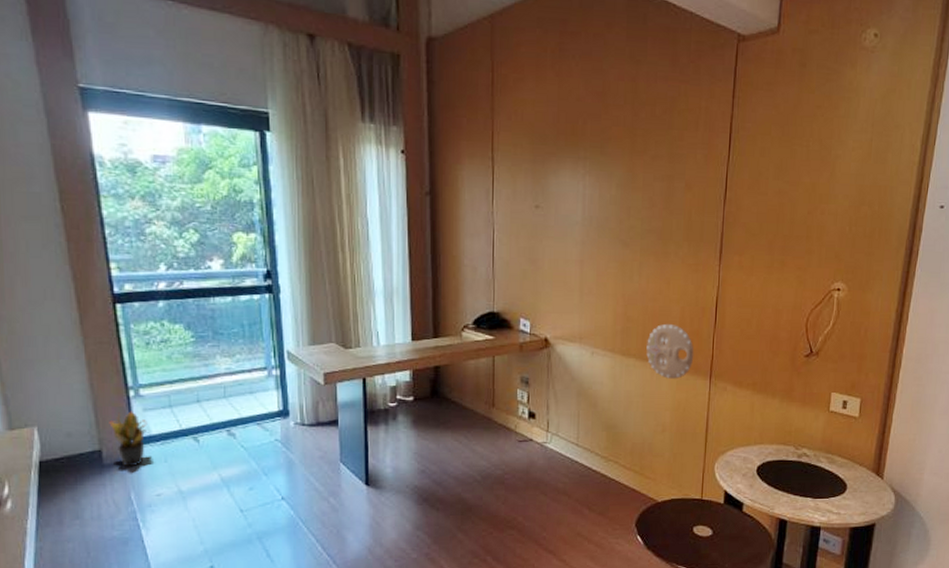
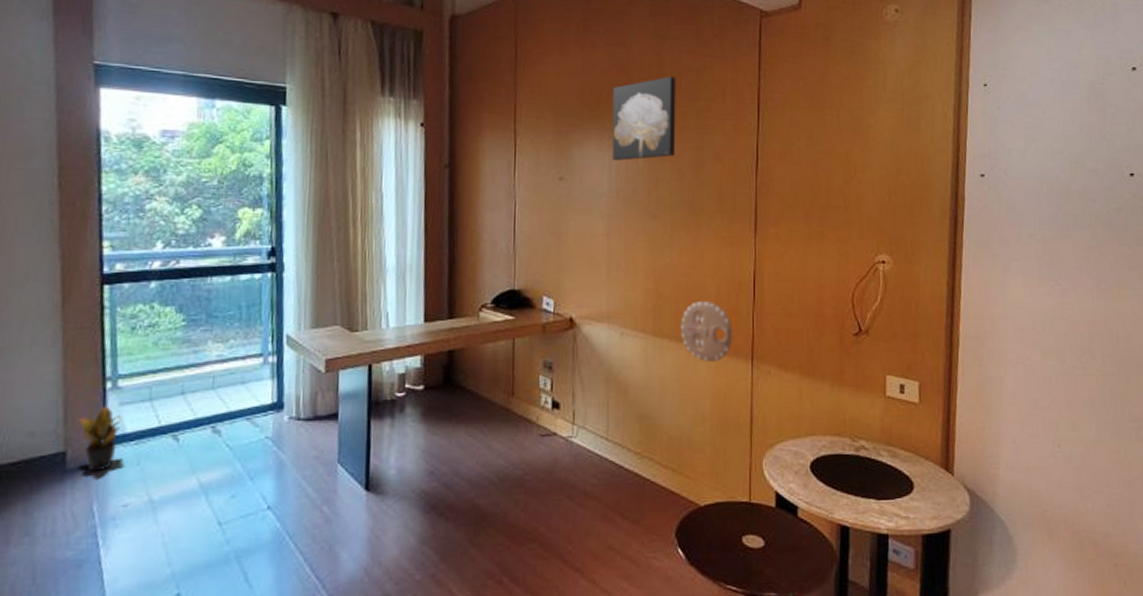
wall art: none [586,103,651,190] -> present [612,75,676,161]

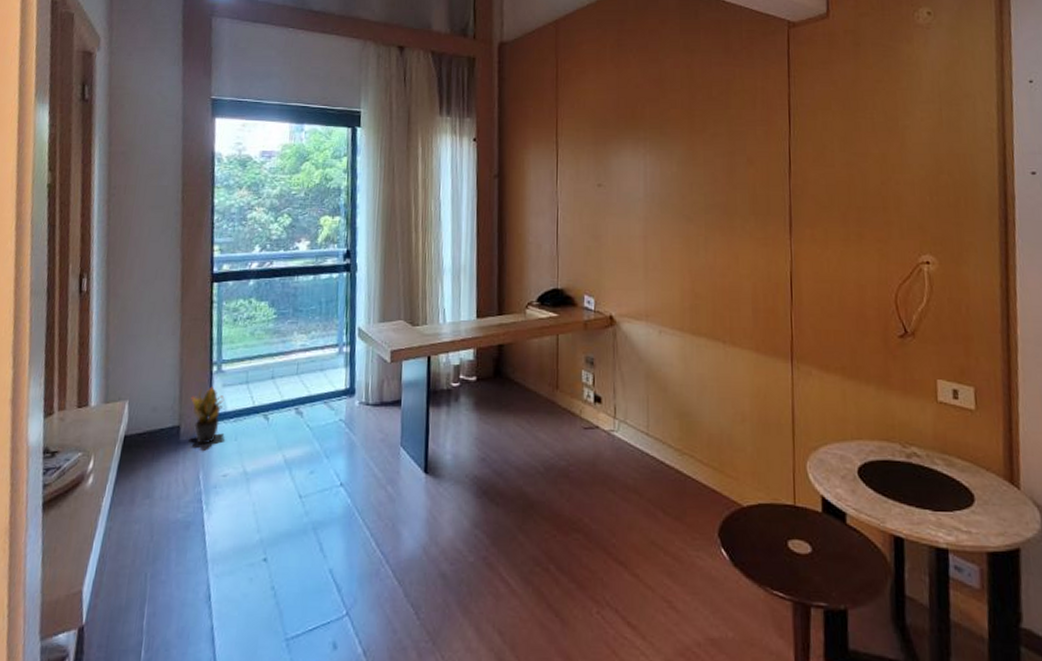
wall art: present [612,75,676,161] -> none [646,86,708,167]
decorative plate: present [681,300,733,362] -> none [718,300,771,361]

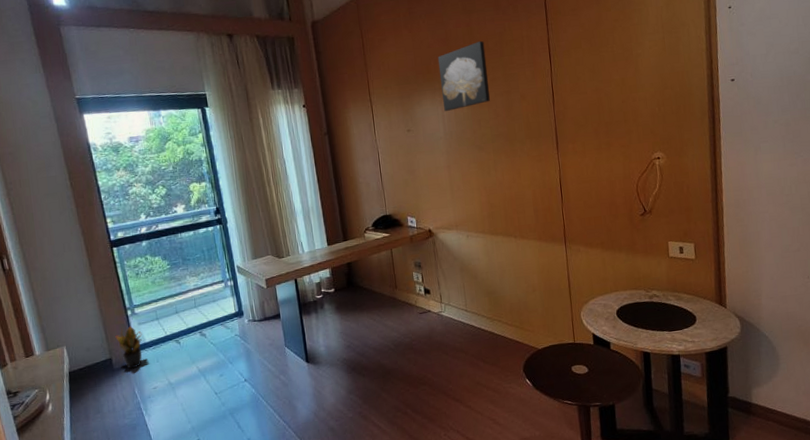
wall art: none [646,86,708,167] -> present [437,40,490,111]

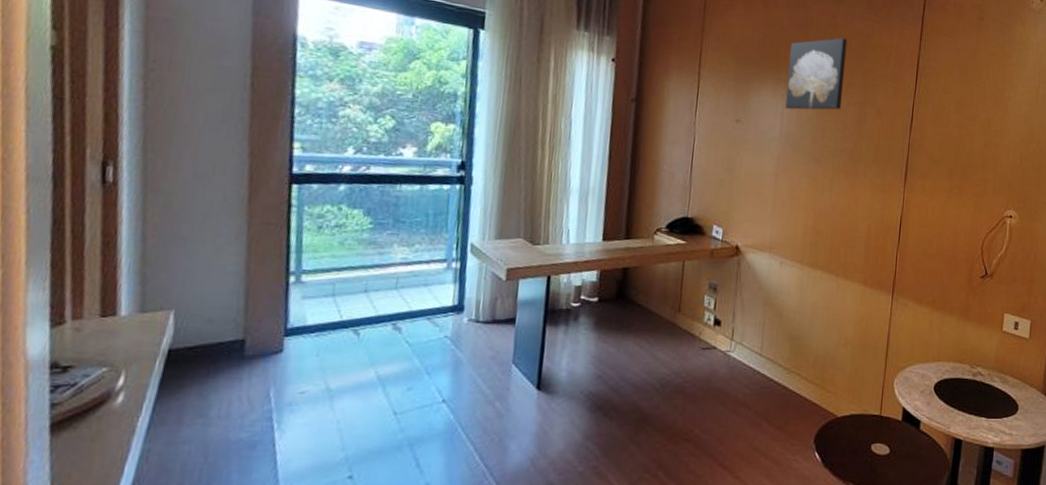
potted plant: present [115,326,142,369] -> none [260,298,305,360]

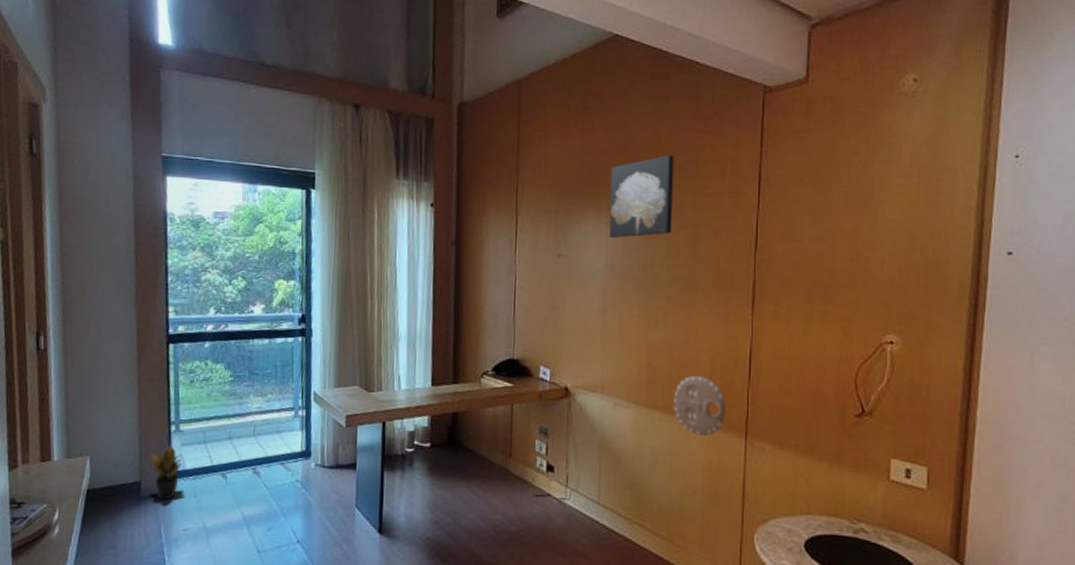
potted plant: none [260,298,305,360] -> present [150,445,184,500]
decorative plate: none [833,238,879,293] -> present [673,375,727,436]

